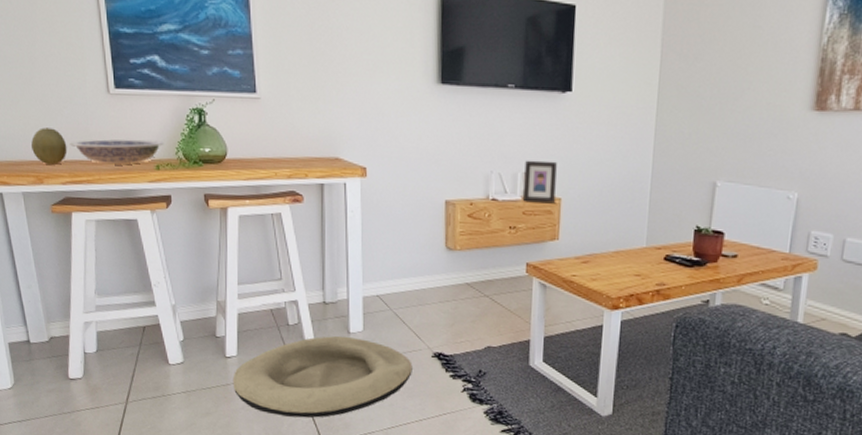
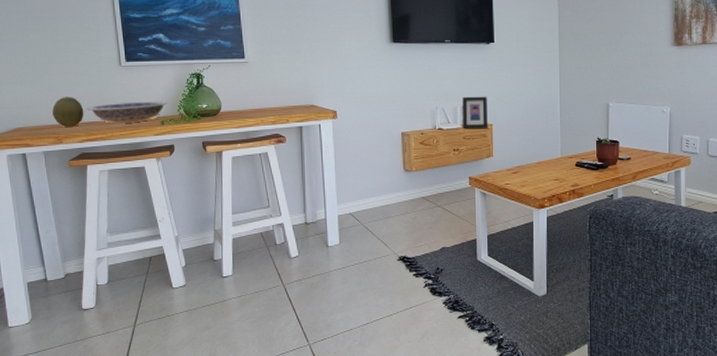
dog bed: present [232,335,413,418] -> none [229,249,382,323]

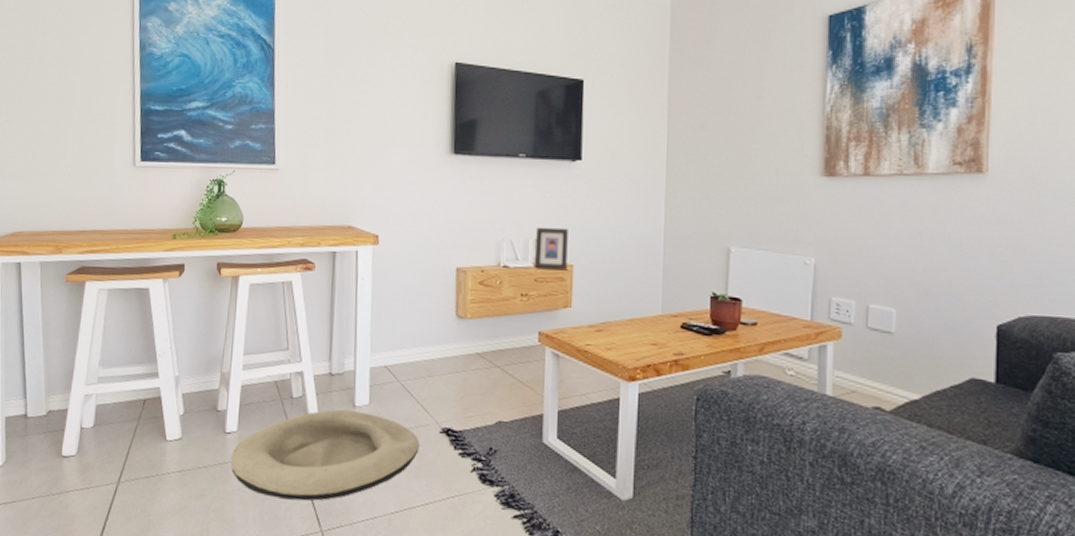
fruit: present [52,97,84,127] -> none [55,199,89,235]
bowl: present [86,101,168,123] -> none [92,209,183,235]
dog bed: none [229,249,382,323] -> present [230,409,419,501]

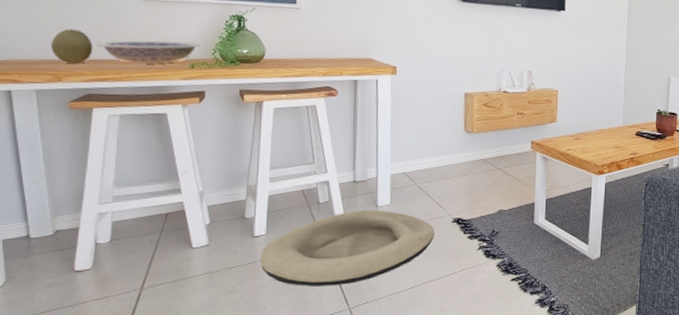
fruit: none [55,199,89,235] -> present [51,29,93,64]
bowl: none [92,209,183,235] -> present [96,40,201,65]
picture frame: present [535,227,568,271] -> none [529,61,554,95]

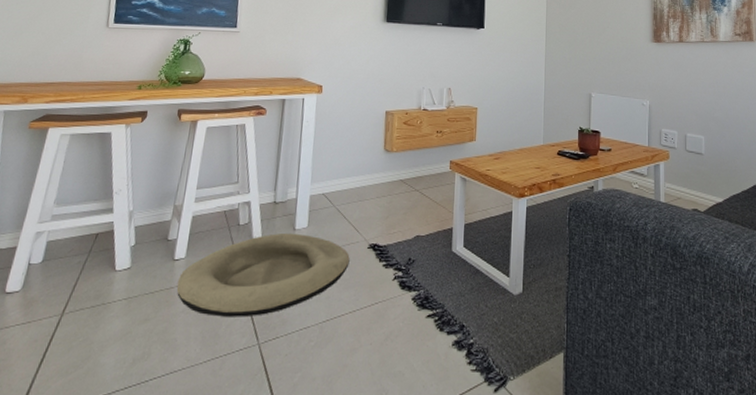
fruit: present [51,29,93,64] -> none [24,55,59,86]
bowl: present [96,40,201,65] -> none [61,64,150,86]

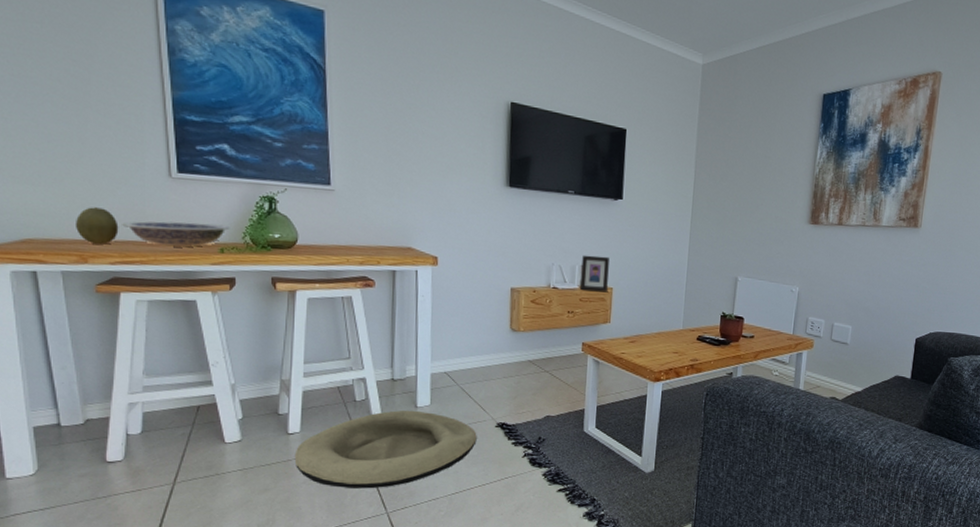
fruit: none [24,55,59,86] -> present [76,207,119,245]
bowl: none [61,64,150,86] -> present [122,221,230,248]
picture frame: none [448,78,474,112] -> present [580,255,609,292]

